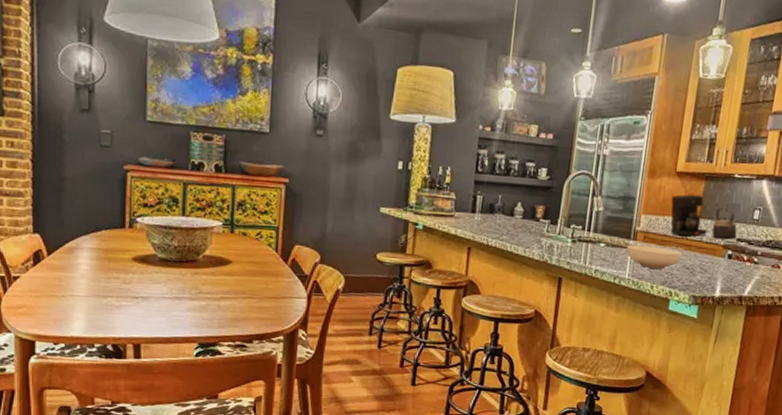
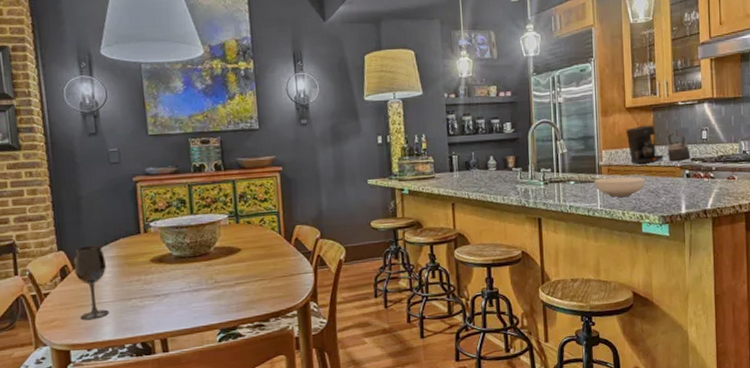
wine glass: none [48,232,83,313] -> present [74,245,109,321]

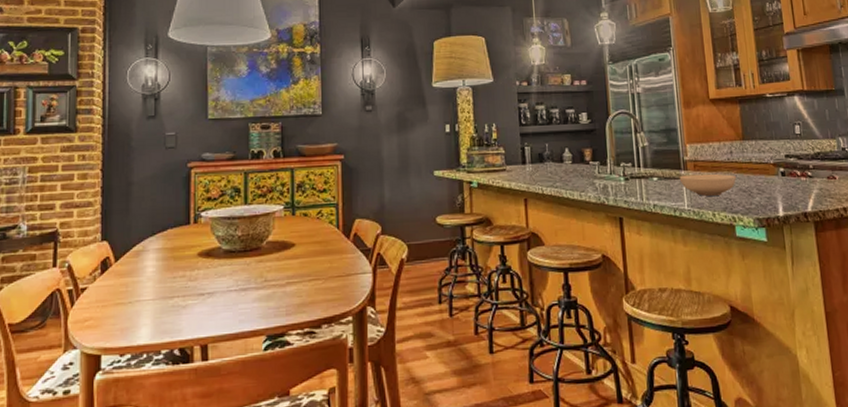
wine glass: present [74,245,109,321] -> none [115,235,150,321]
coffee maker: present [627,125,664,164] -> none [712,118,755,160]
kettle: present [667,133,691,162] -> none [757,127,784,158]

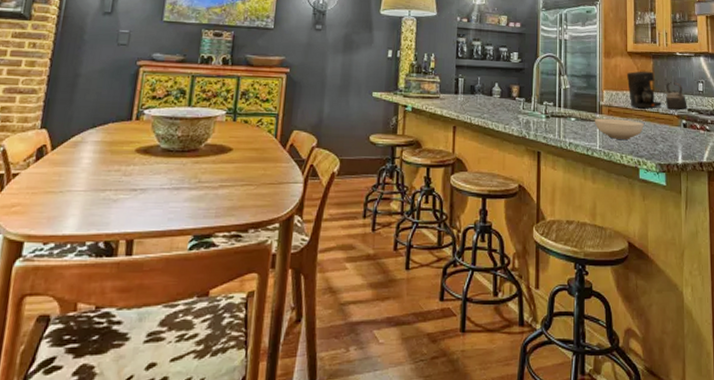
coffee maker: none [712,118,755,160] -> present [627,71,662,109]
kettle: none [757,127,784,158] -> present [665,82,687,110]

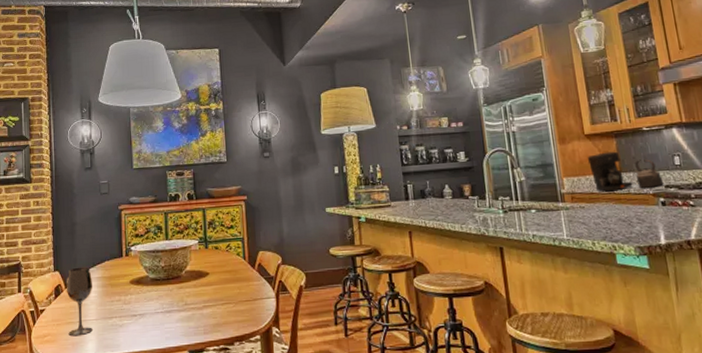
wine glass: none [45,126,89,209] -> present [66,266,93,337]
bowl: present [594,118,645,140] -> none [557,205,616,226]

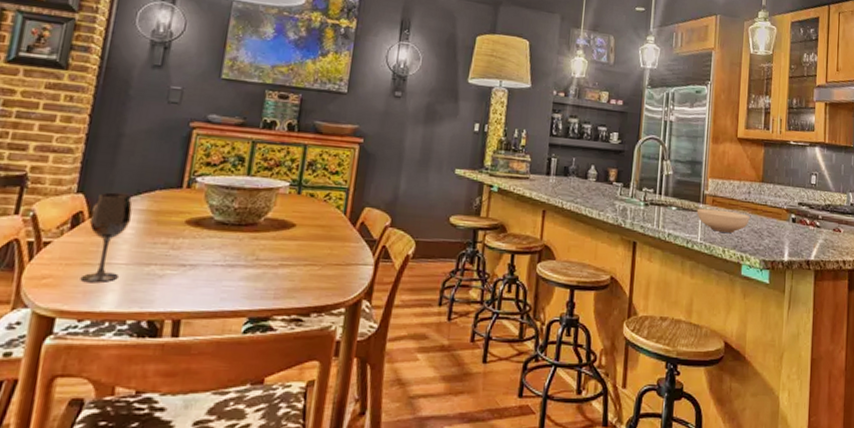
bowl: none [557,205,616,226] -> present [696,208,751,233]
coffee maker: present [588,151,633,192] -> none [735,159,771,201]
kettle: present [634,159,664,189] -> none [775,173,798,204]

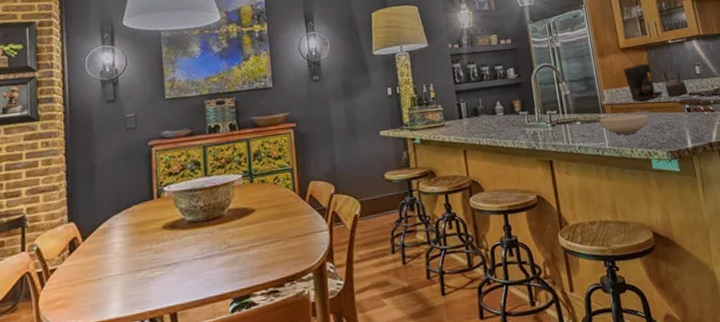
wine glass: present [80,192,133,284] -> none [83,213,117,298]
coffee maker: none [735,159,771,201] -> present [624,63,663,102]
kettle: none [775,173,798,204] -> present [663,69,688,98]

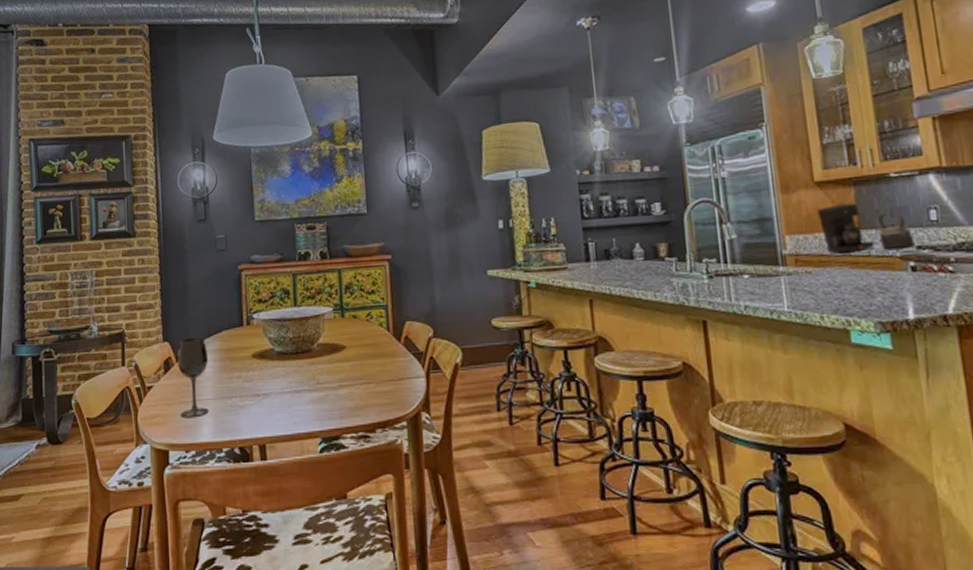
wine glass: none [83,213,117,298] -> present [177,337,209,419]
bowl: present [599,114,649,135] -> none [776,269,852,296]

